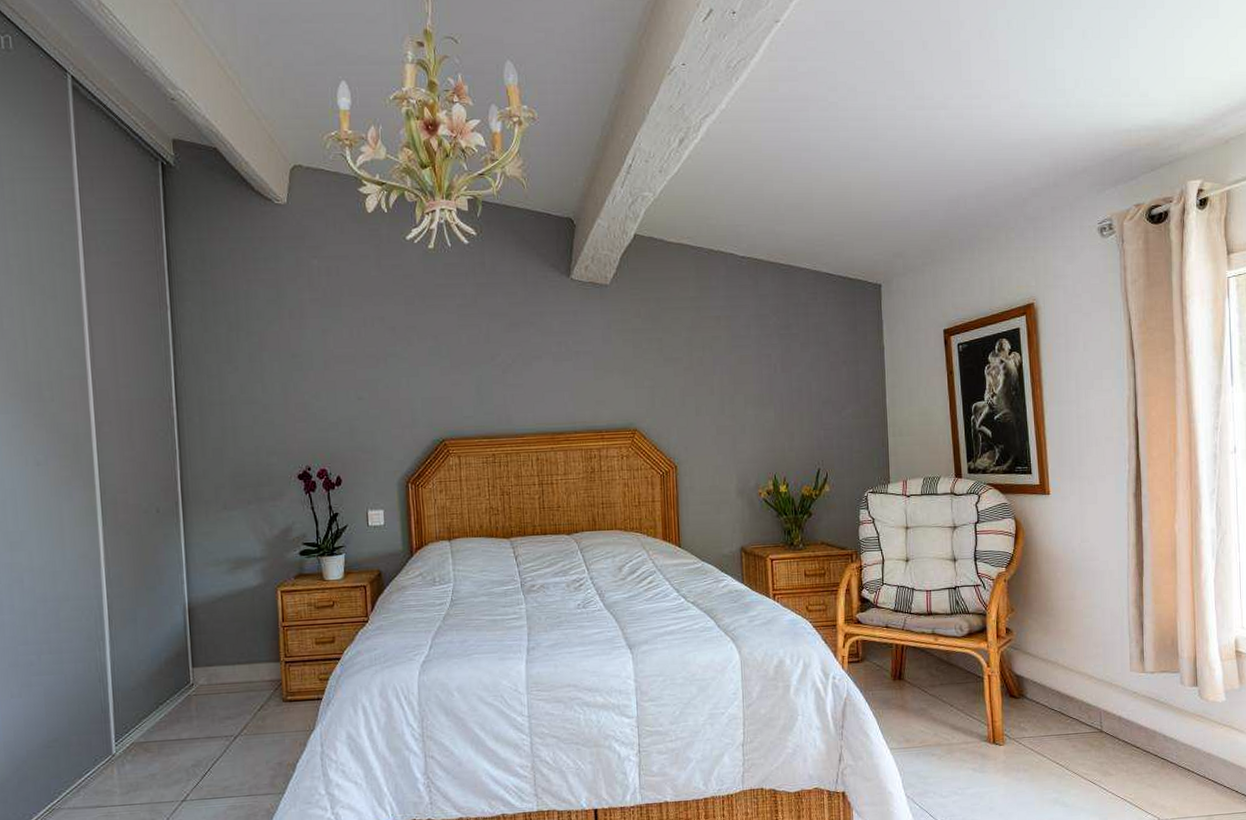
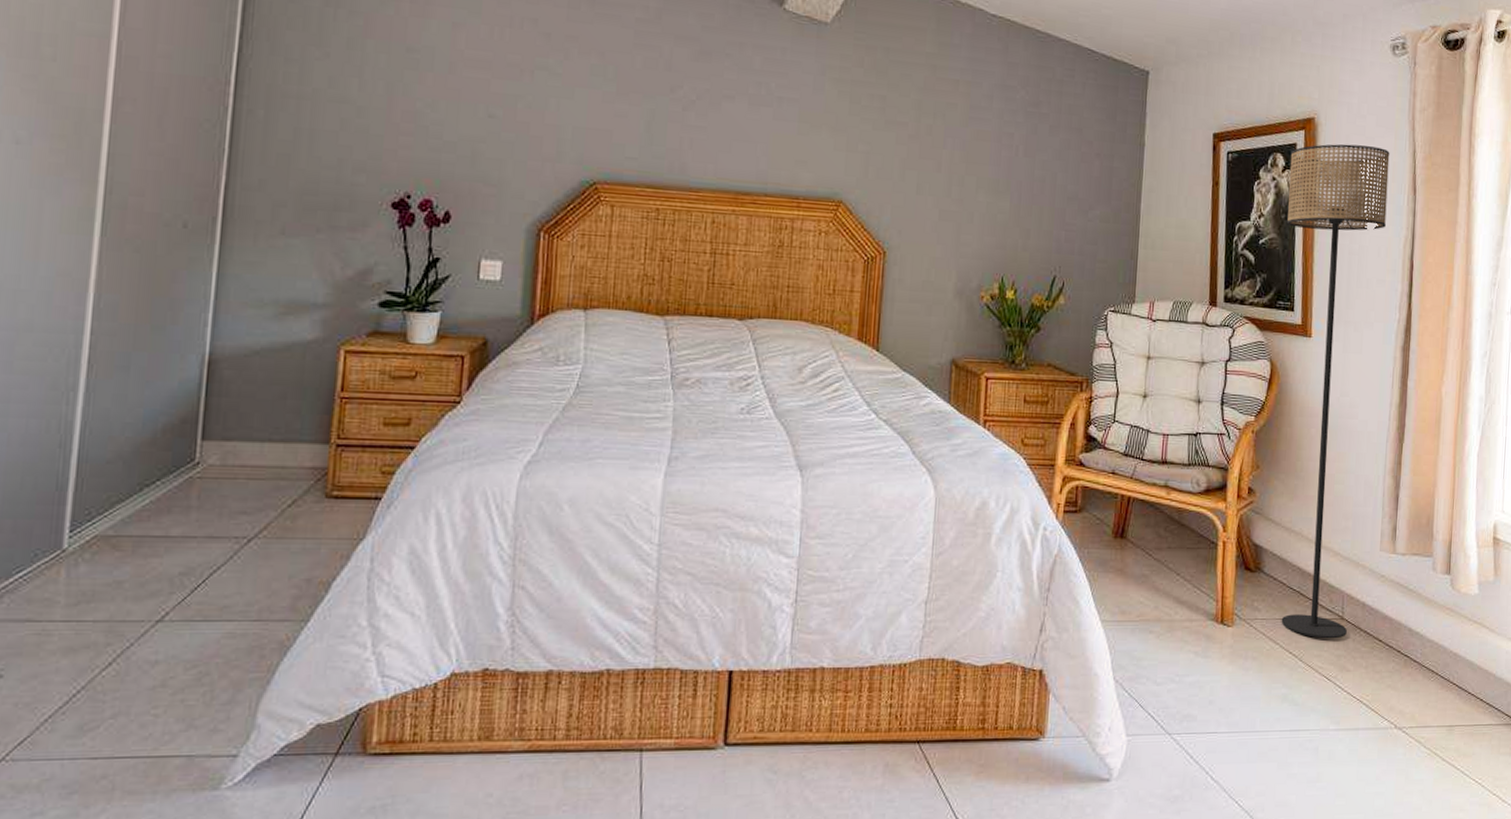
floor lamp: none [1015,321,1109,750] -> present [1281,144,1390,639]

